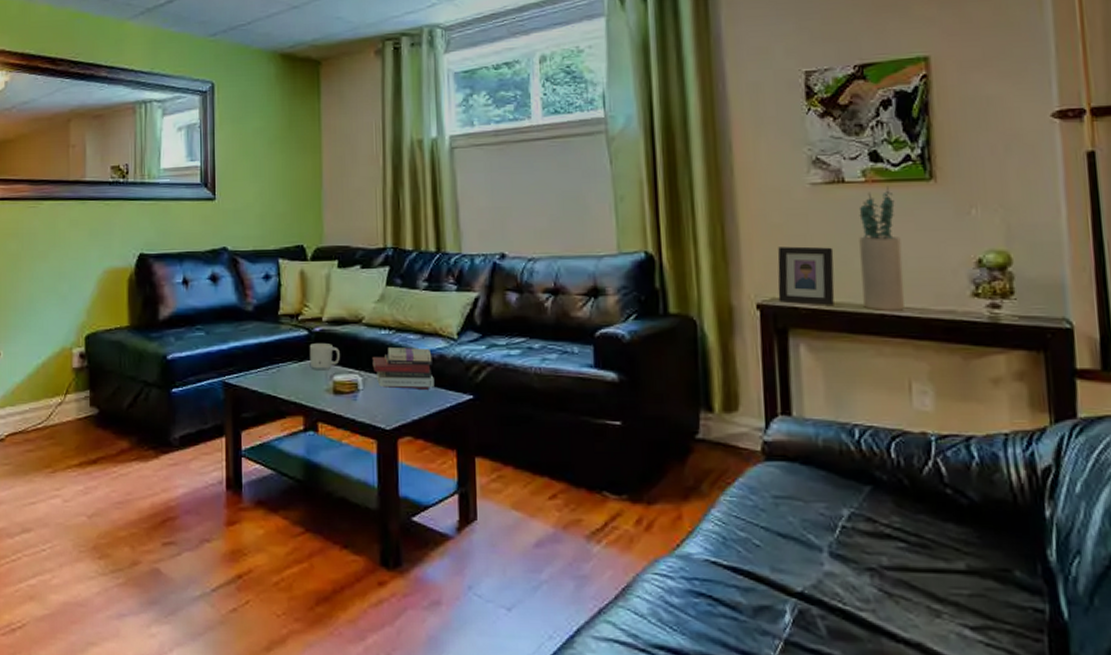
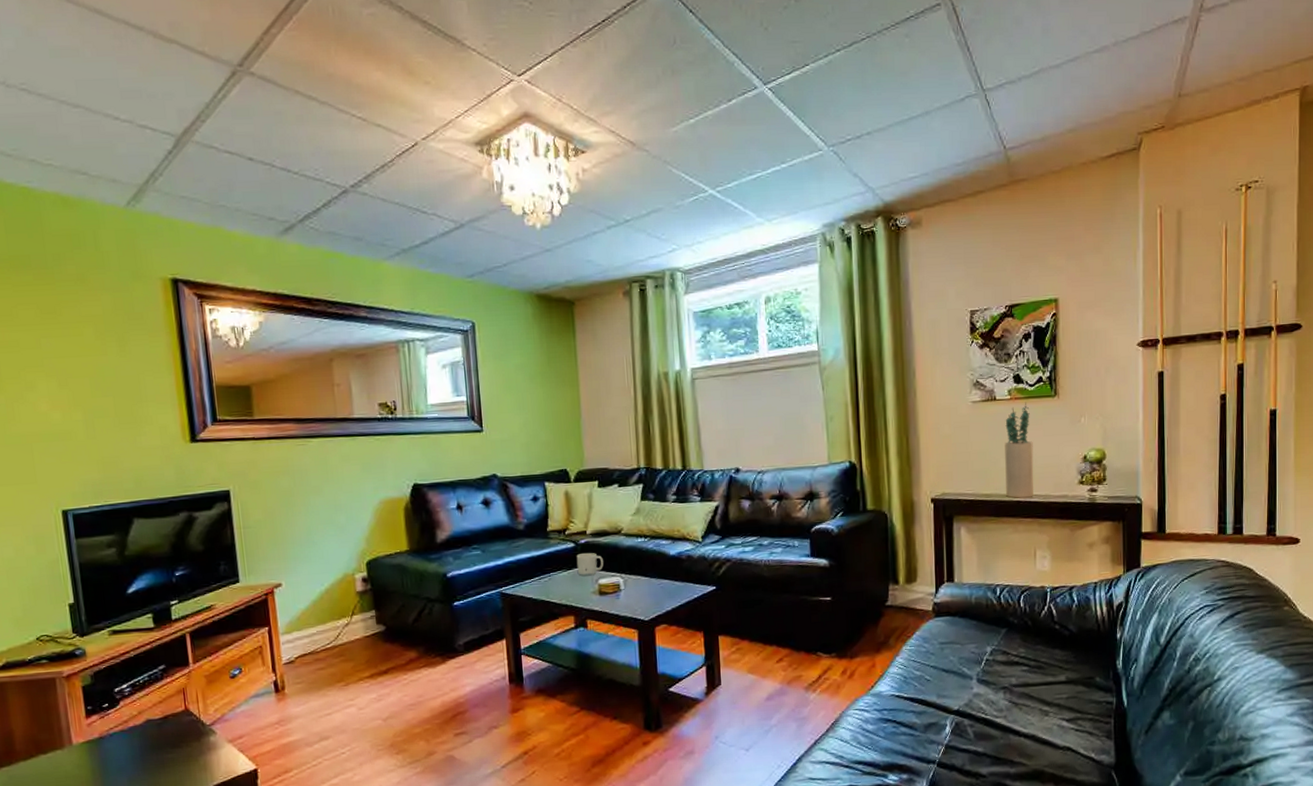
books: present [372,348,435,389] -> none [631,551,684,586]
picture frame: present [777,246,835,305] -> none [946,451,987,497]

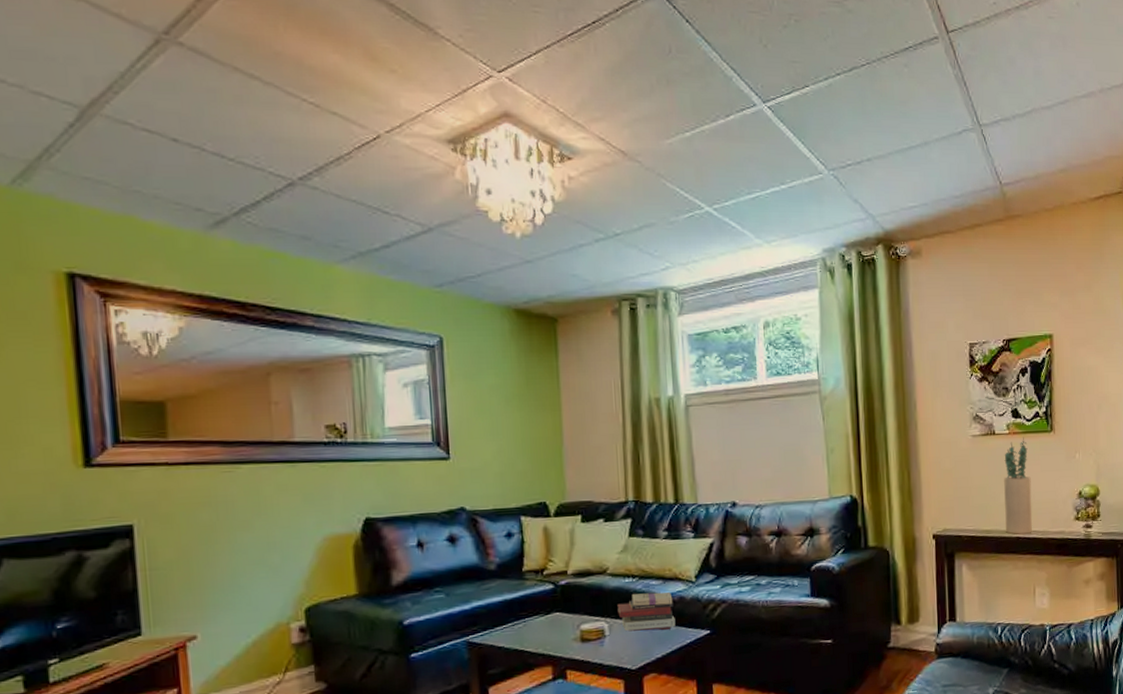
mug: present [576,553,604,577] -> none [555,595,586,622]
books: none [631,551,684,586] -> present [617,592,676,632]

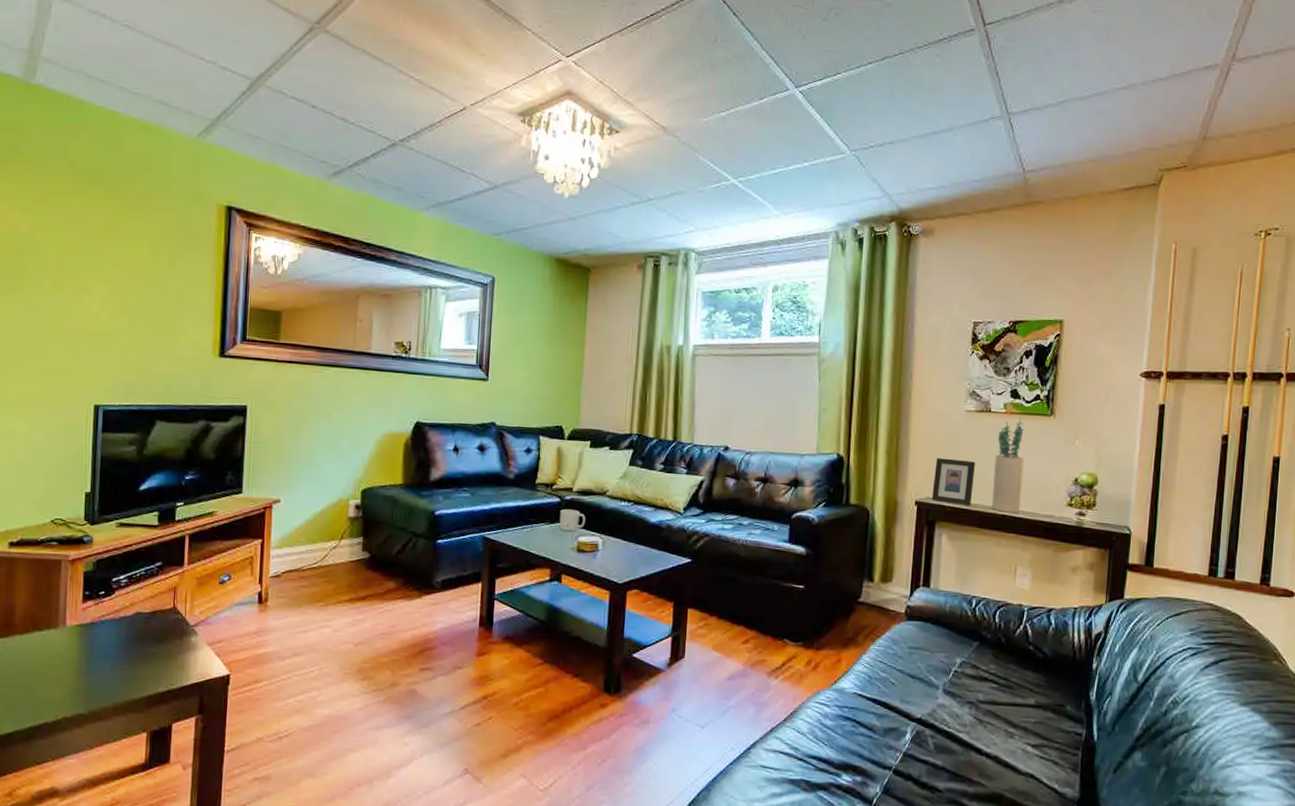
mug: none [555,595,586,622] -> present [559,509,585,532]
books: present [617,592,676,632] -> none [611,517,661,552]
picture frame: none [948,486,987,533] -> present [931,458,976,506]

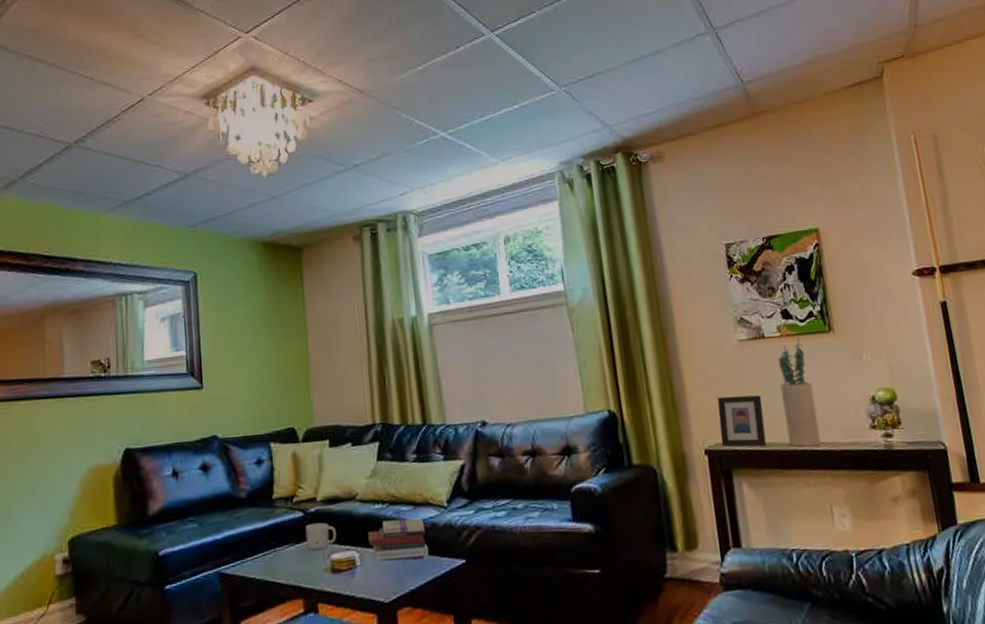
books: none [611,517,661,552] -> present [367,518,429,561]

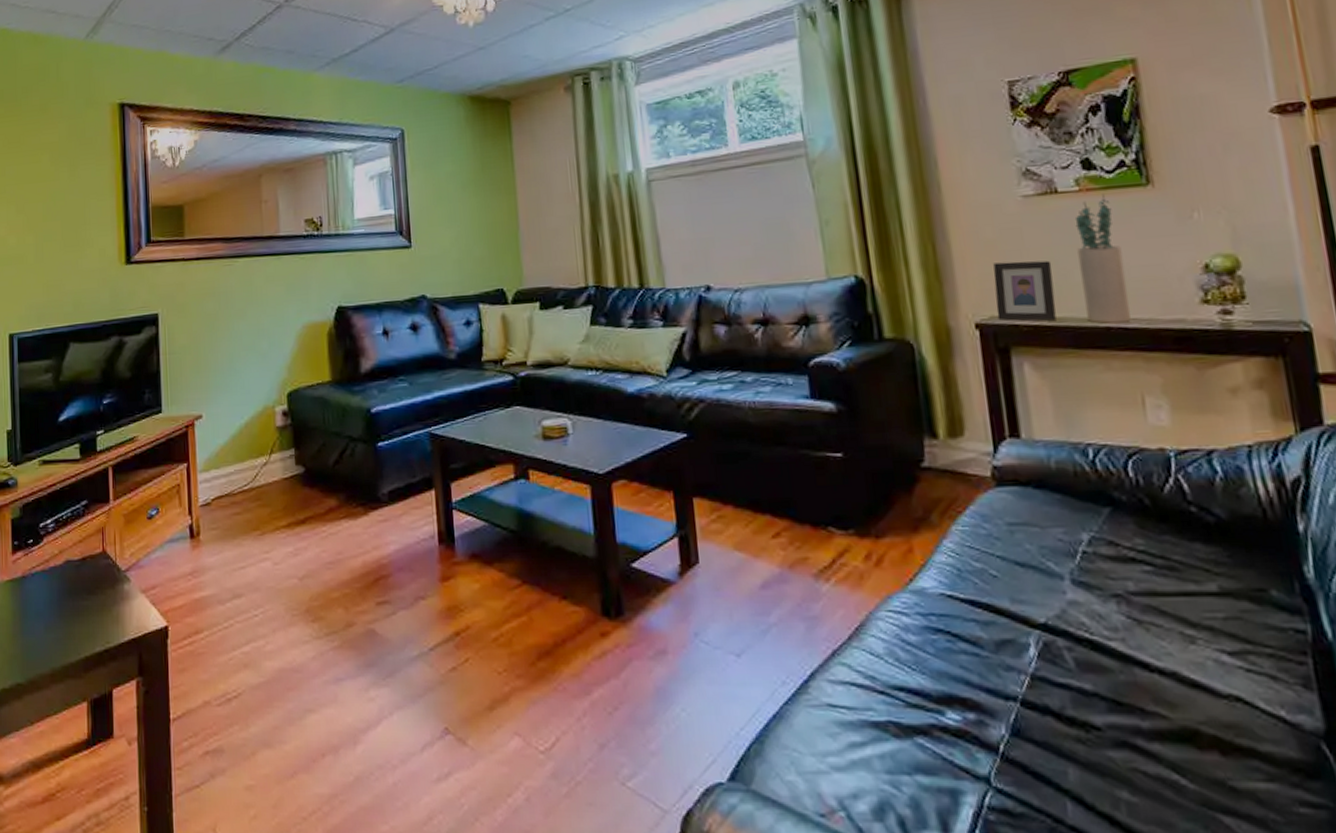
mug: present [305,523,336,552] -> none [515,388,548,417]
books: present [367,518,429,561] -> none [580,387,646,431]

